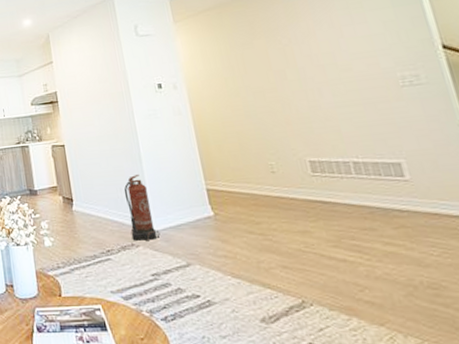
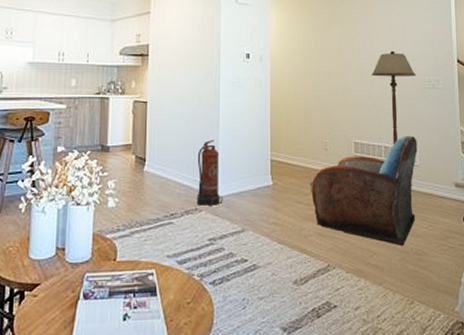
armchair: none [259,145,420,278] -> present [310,136,418,245]
floor lamp: none [316,51,383,159] -> present [371,51,417,145]

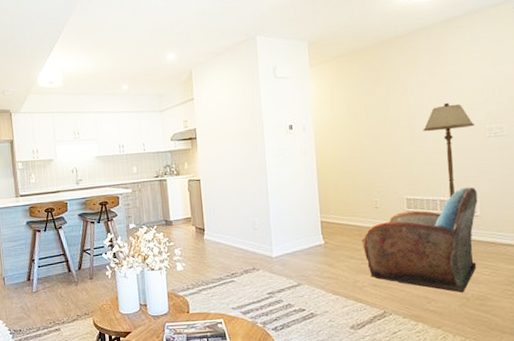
fire extinguisher: present [196,140,223,207] -> none [250,208,278,266]

